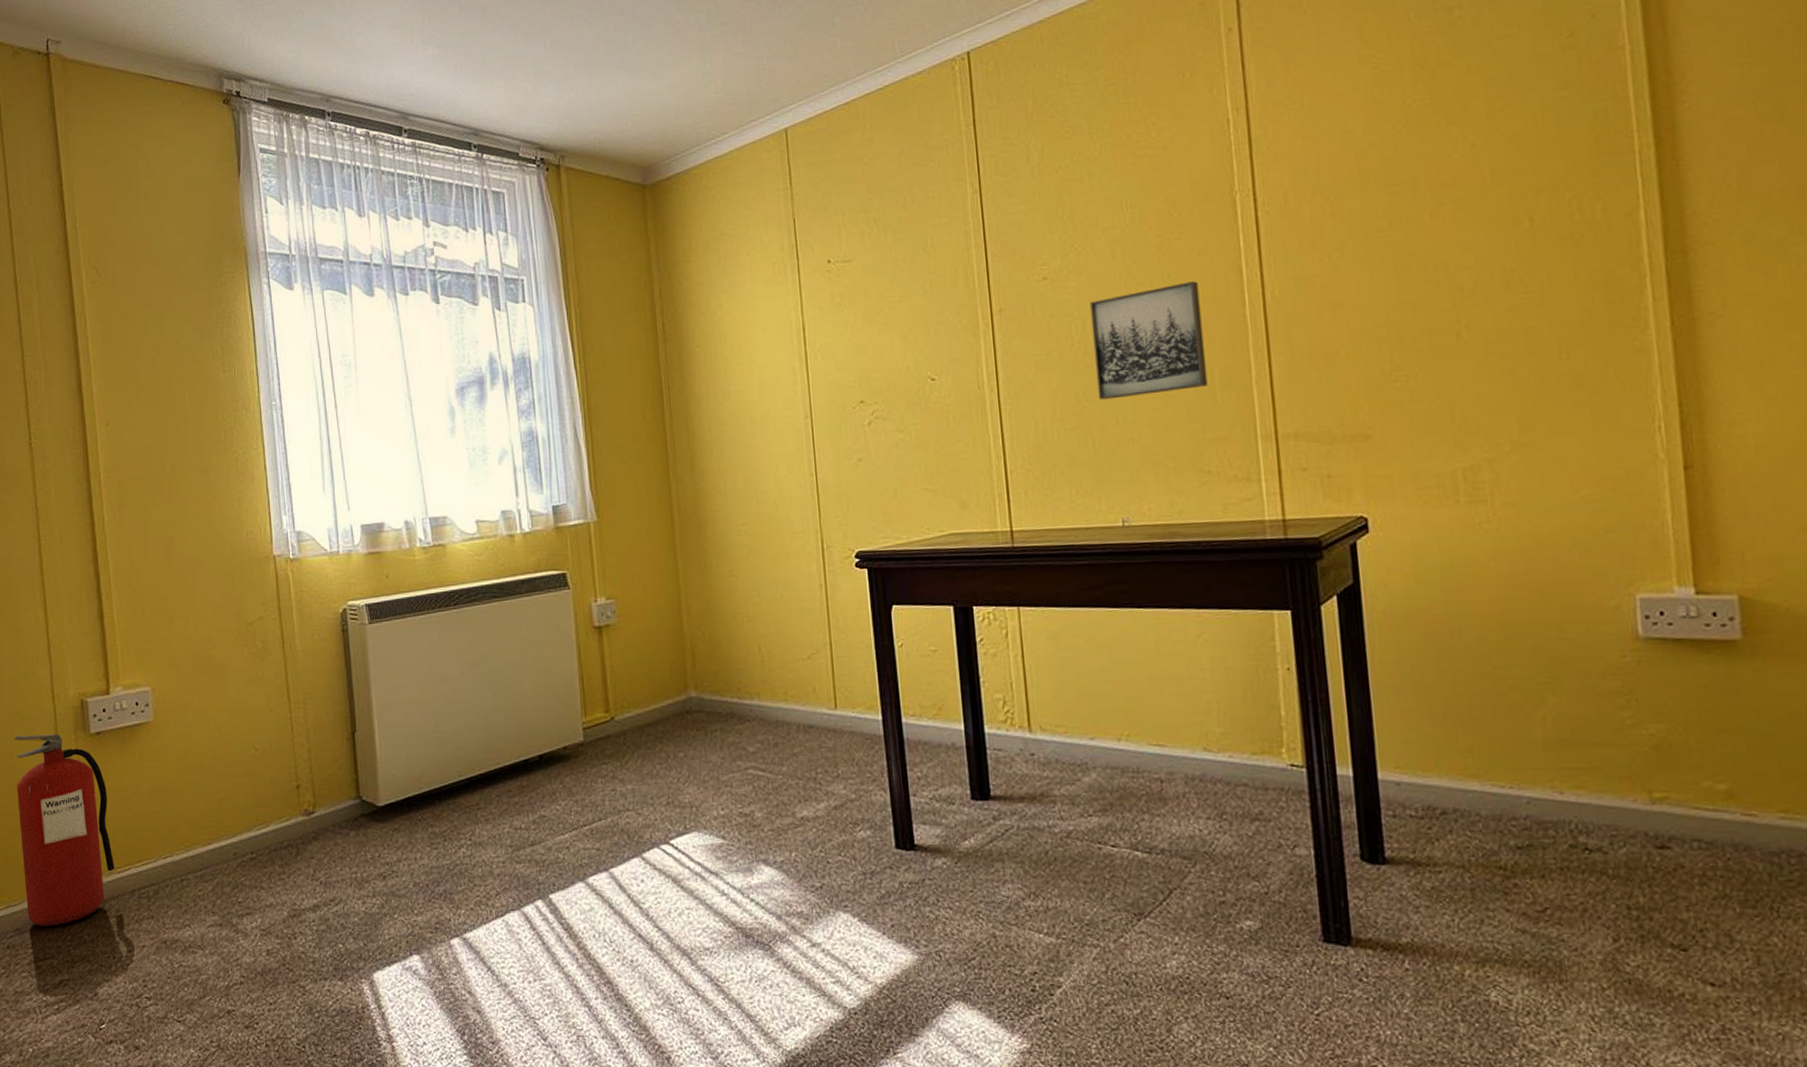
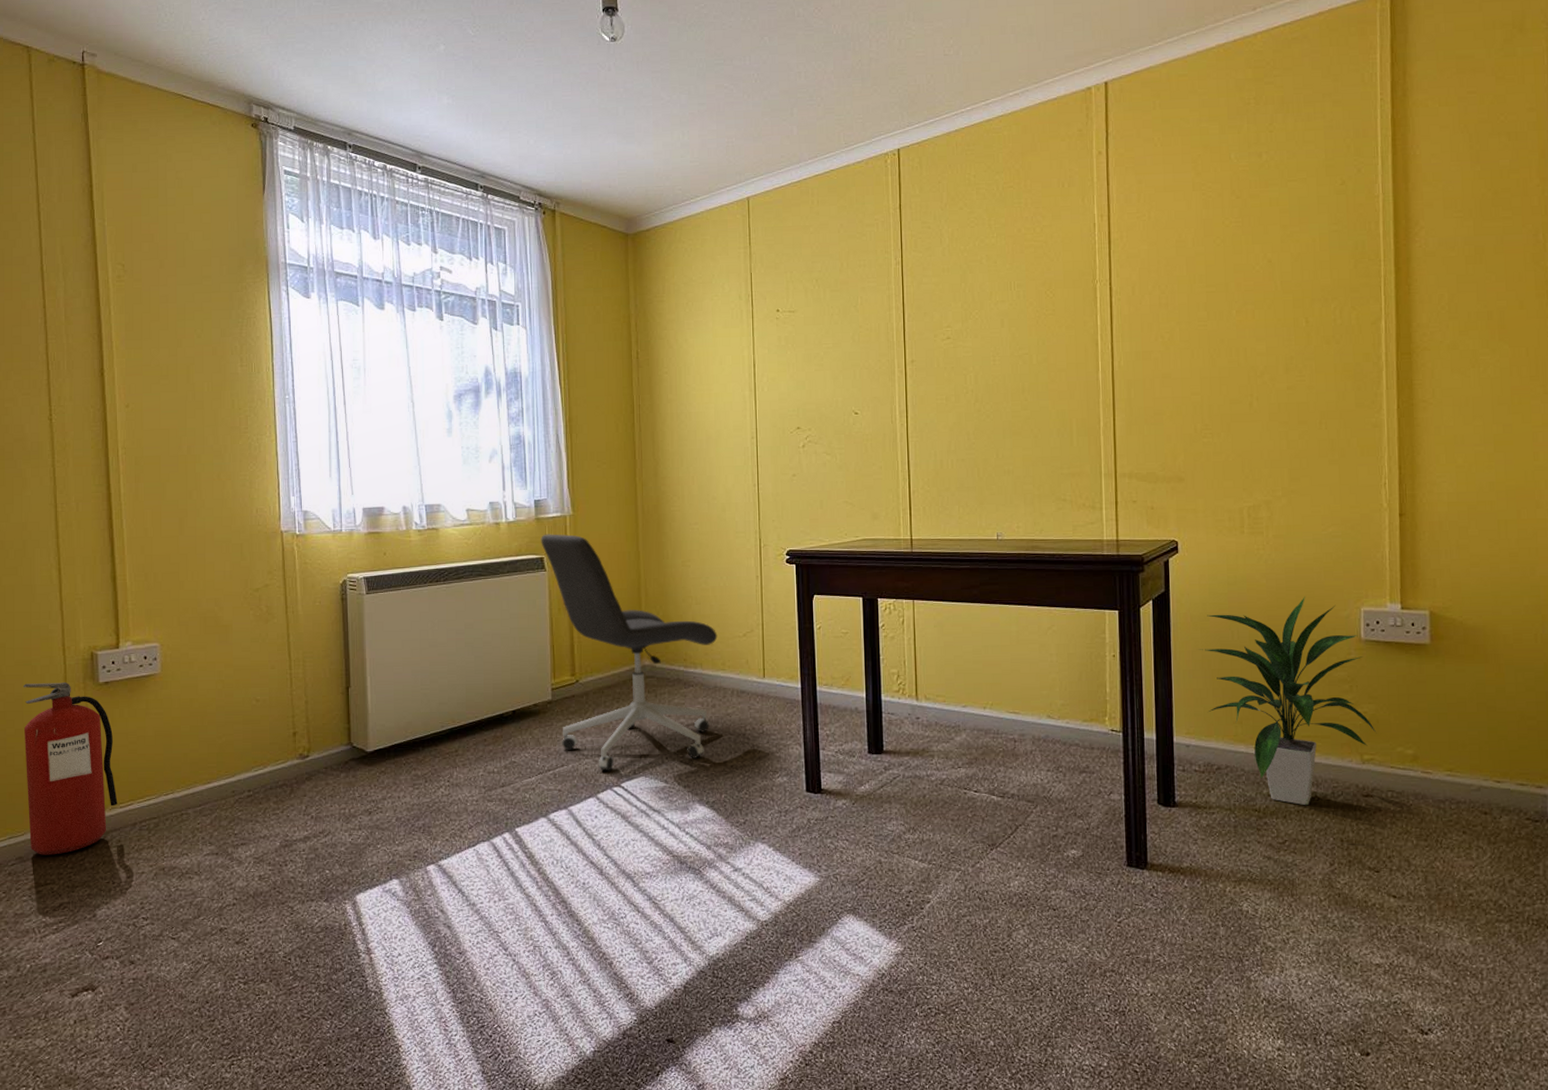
office chair: none [562,544,777,826] -> present [541,534,718,771]
wall art: present [1089,281,1208,400] -> none [981,349,1068,438]
indoor plant: none [1405,583,1671,862] -> present [1199,597,1377,806]

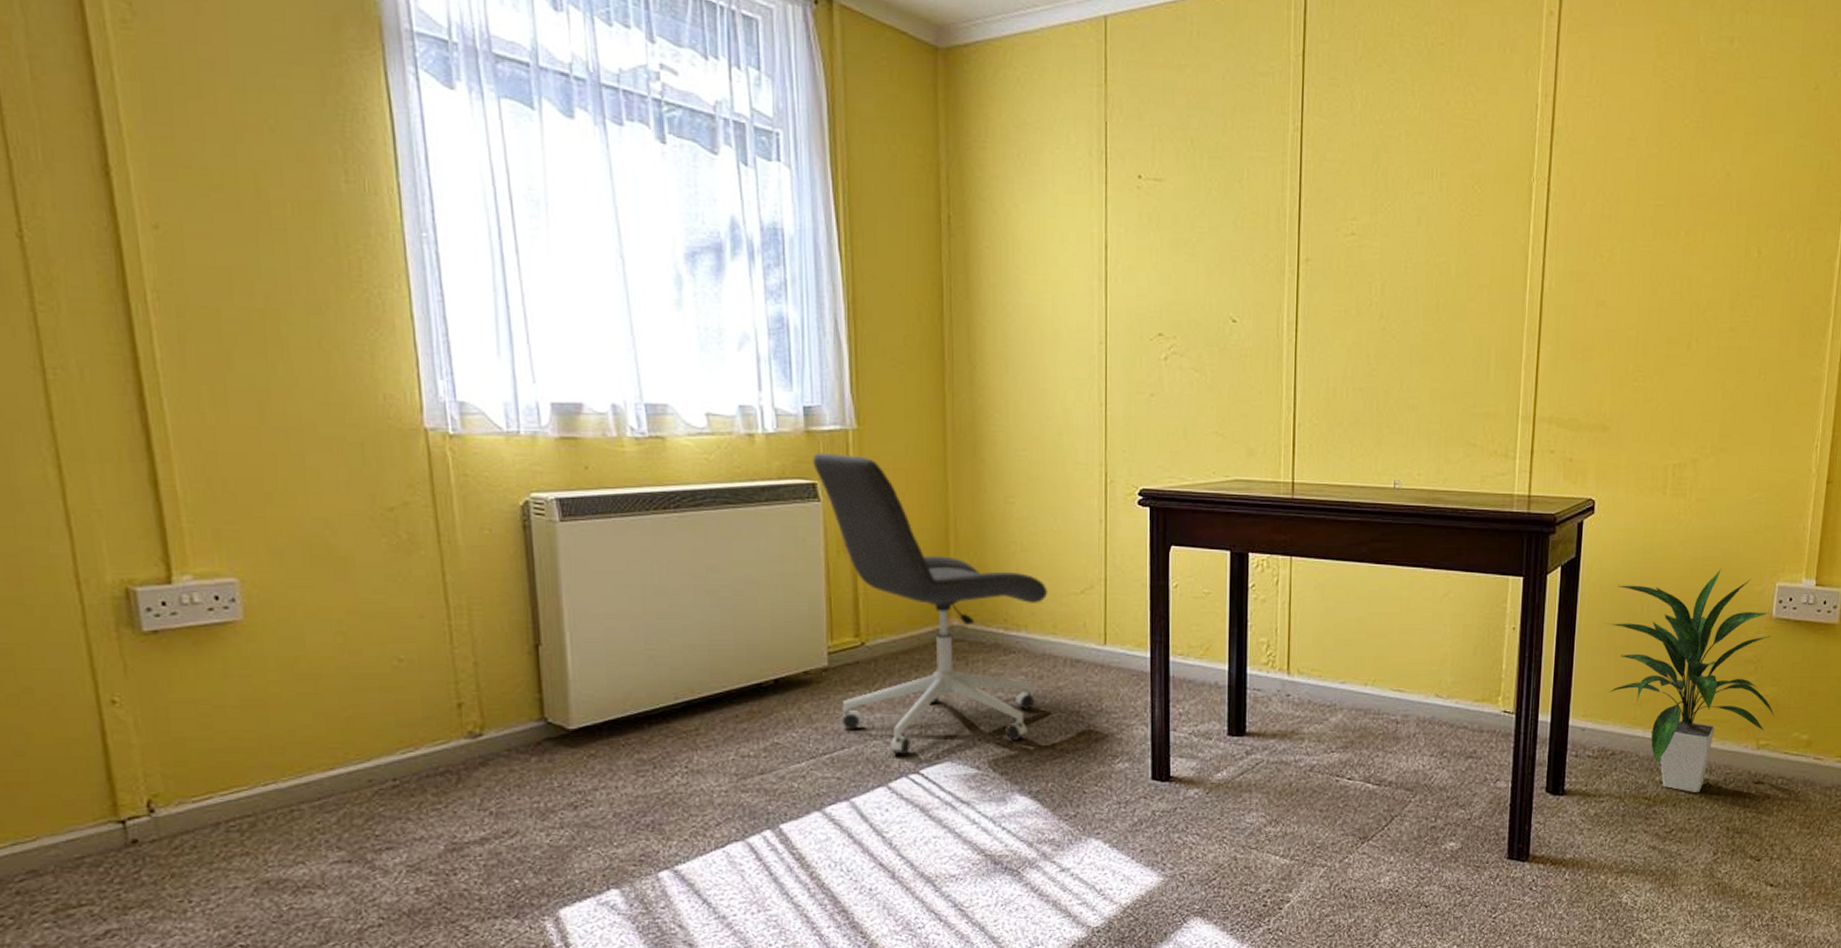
fire extinguisher: present [23,681,118,855] -> none [13,628,188,867]

